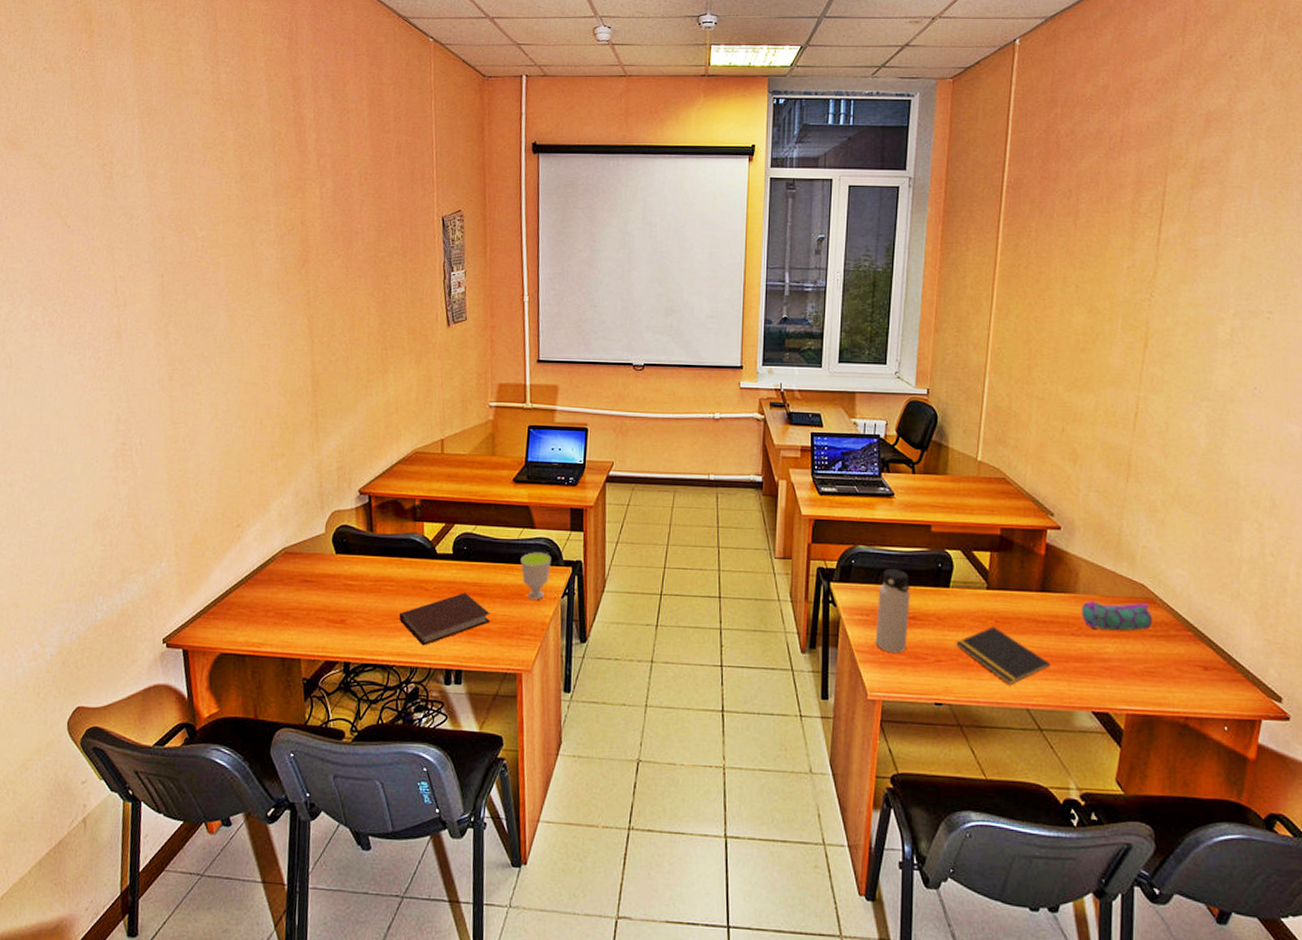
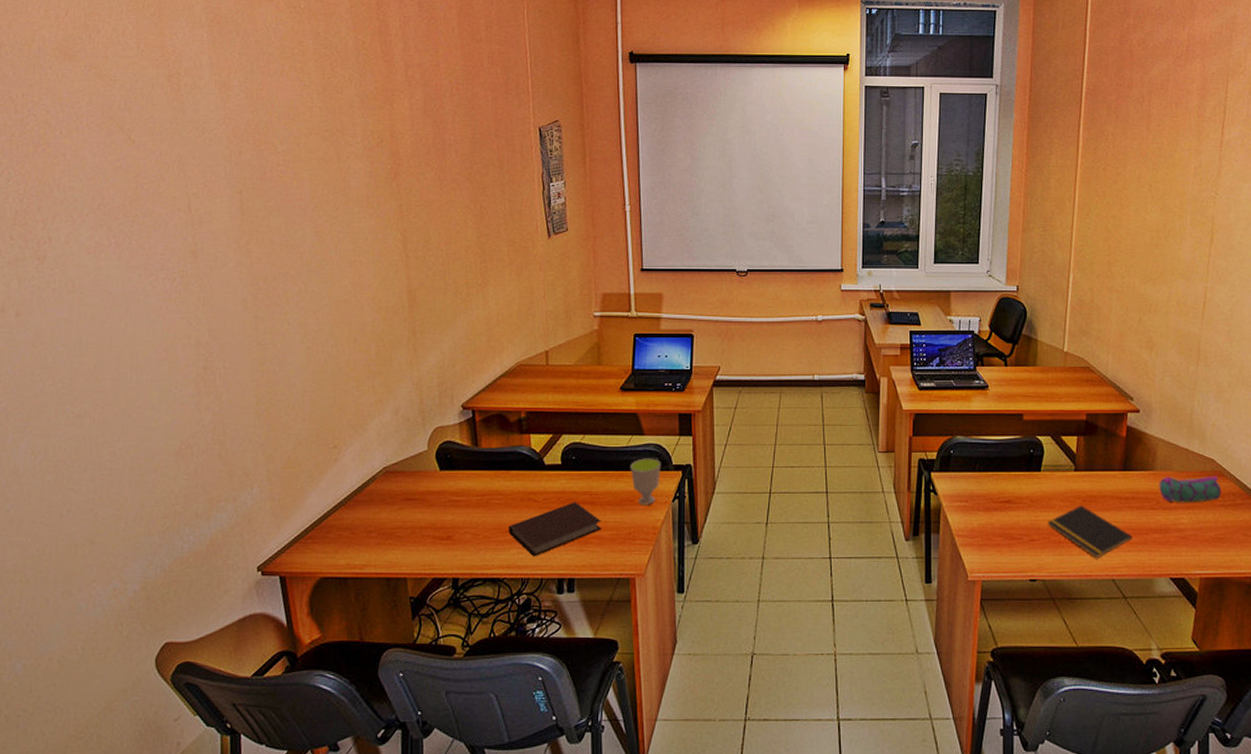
water bottle: present [875,568,910,654] -> none [974,456,1005,536]

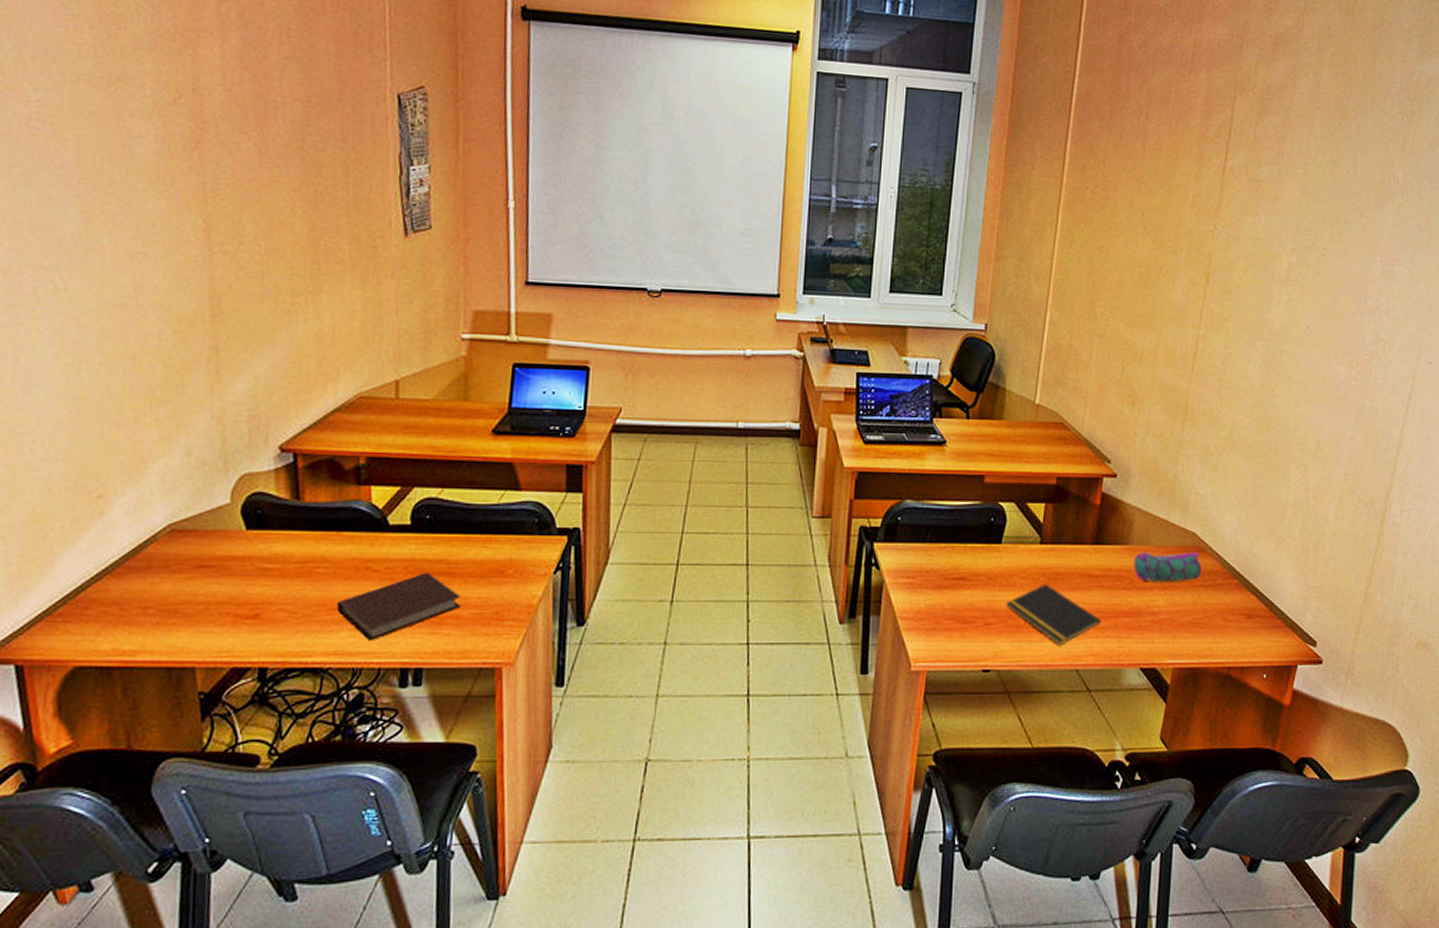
cup: present [630,458,661,505] -> none [501,519,541,578]

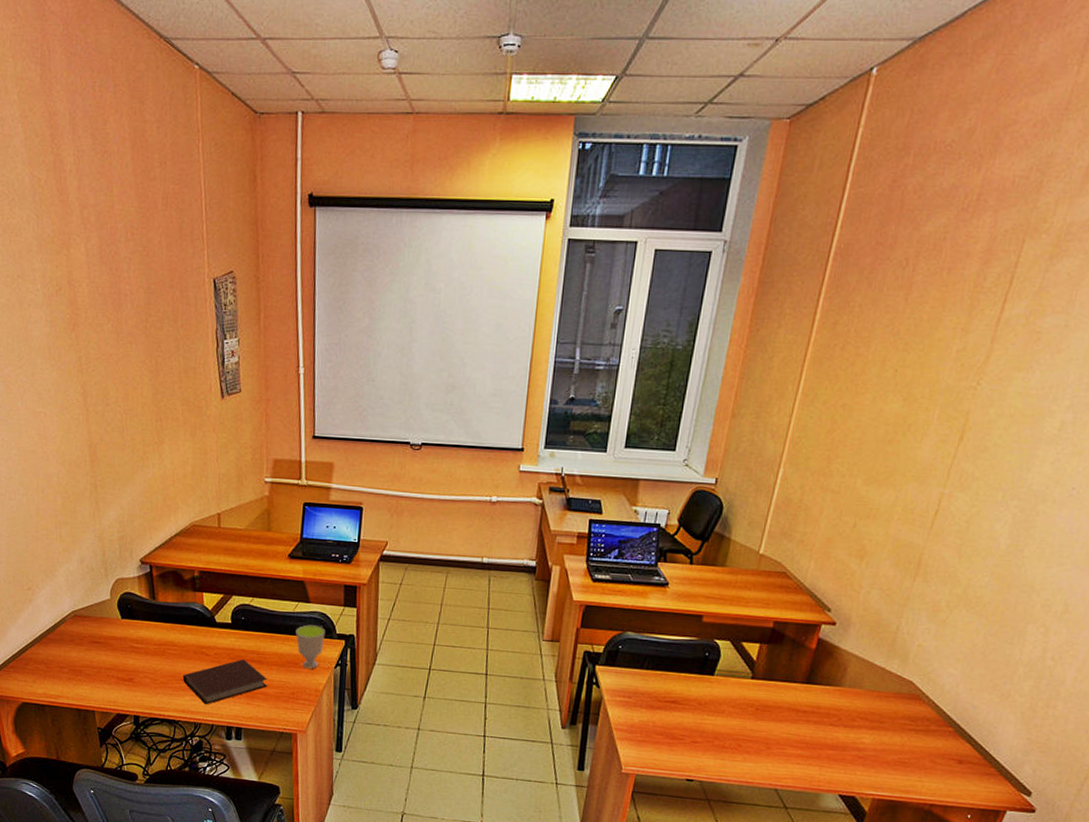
cup: none [501,519,541,578] -> present [295,625,325,669]
notepad: present [1006,584,1102,646] -> none [714,713,805,768]
pencil case: present [1133,552,1202,582] -> none [843,694,916,724]

